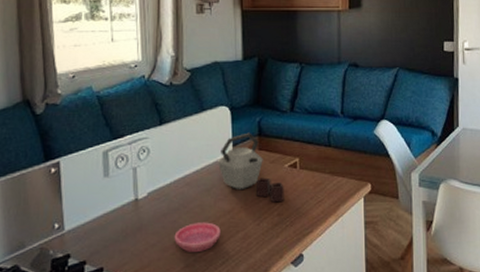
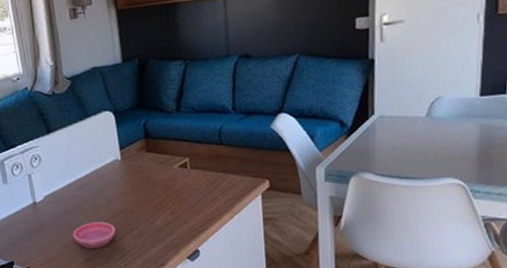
kettle: present [218,132,284,203] -> none [107,135,176,202]

